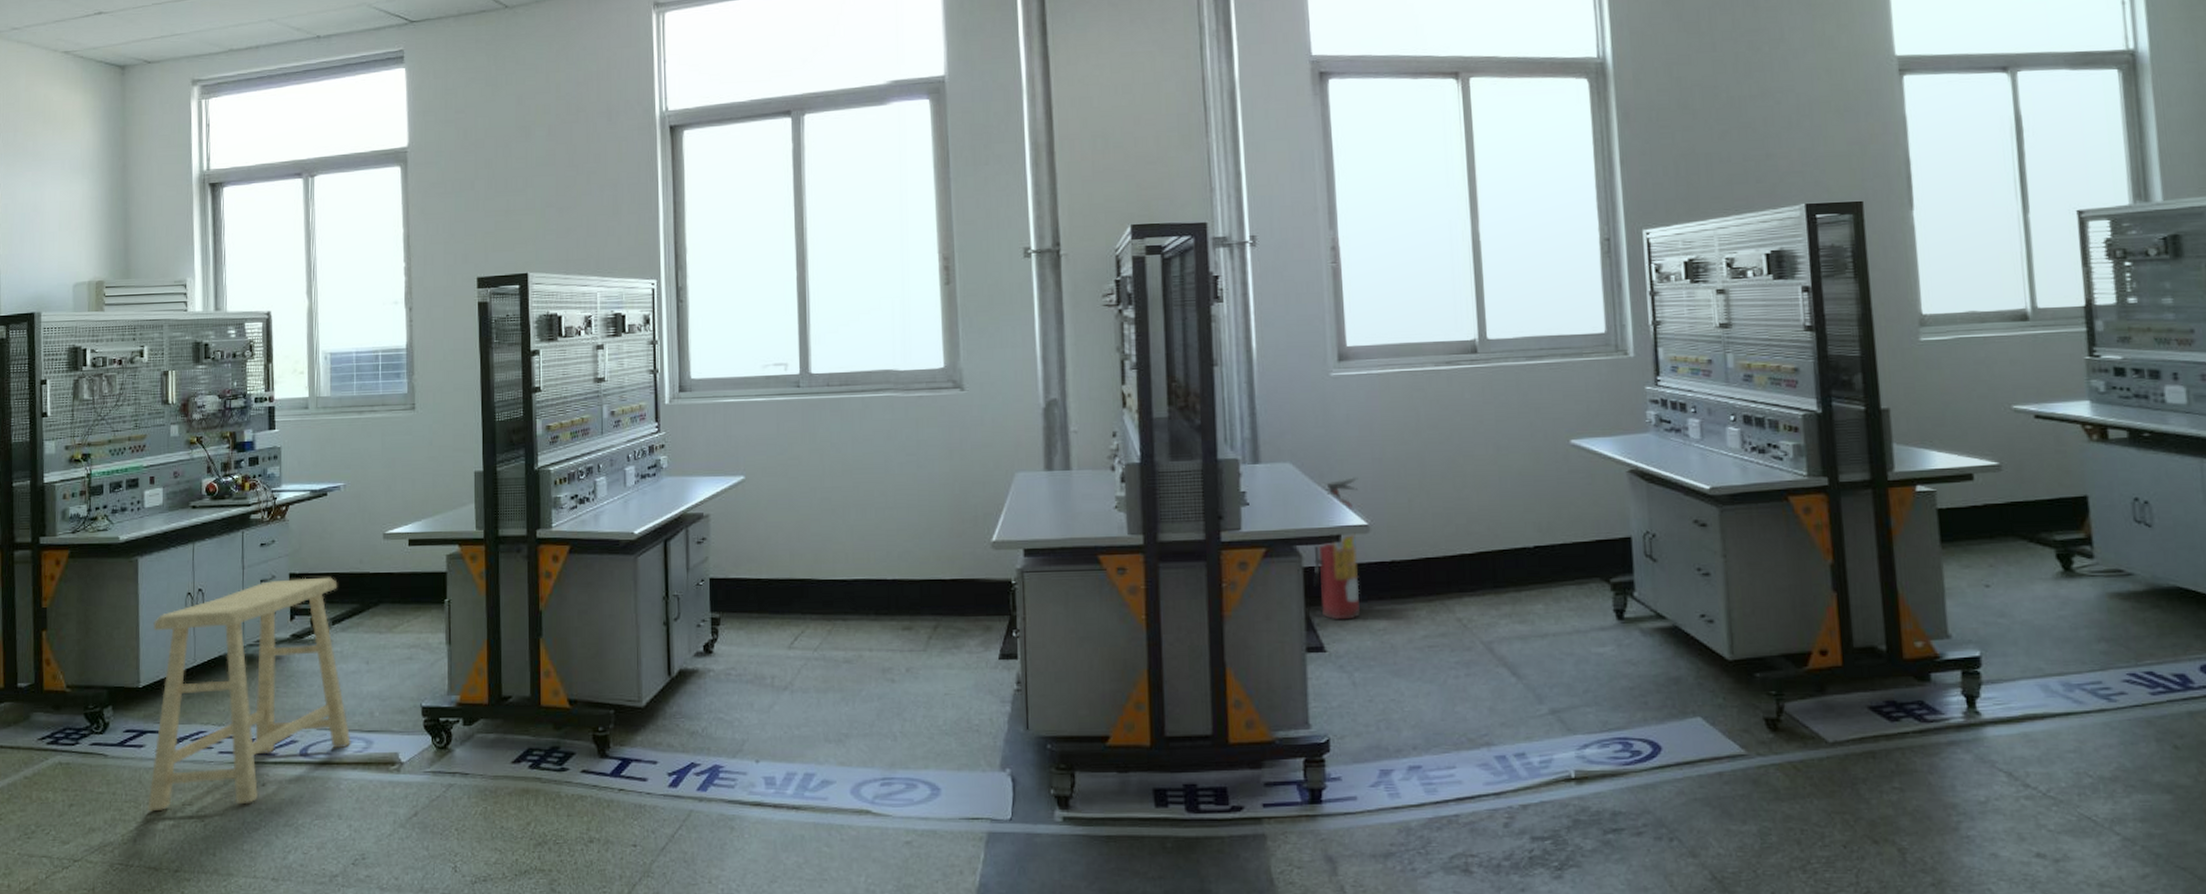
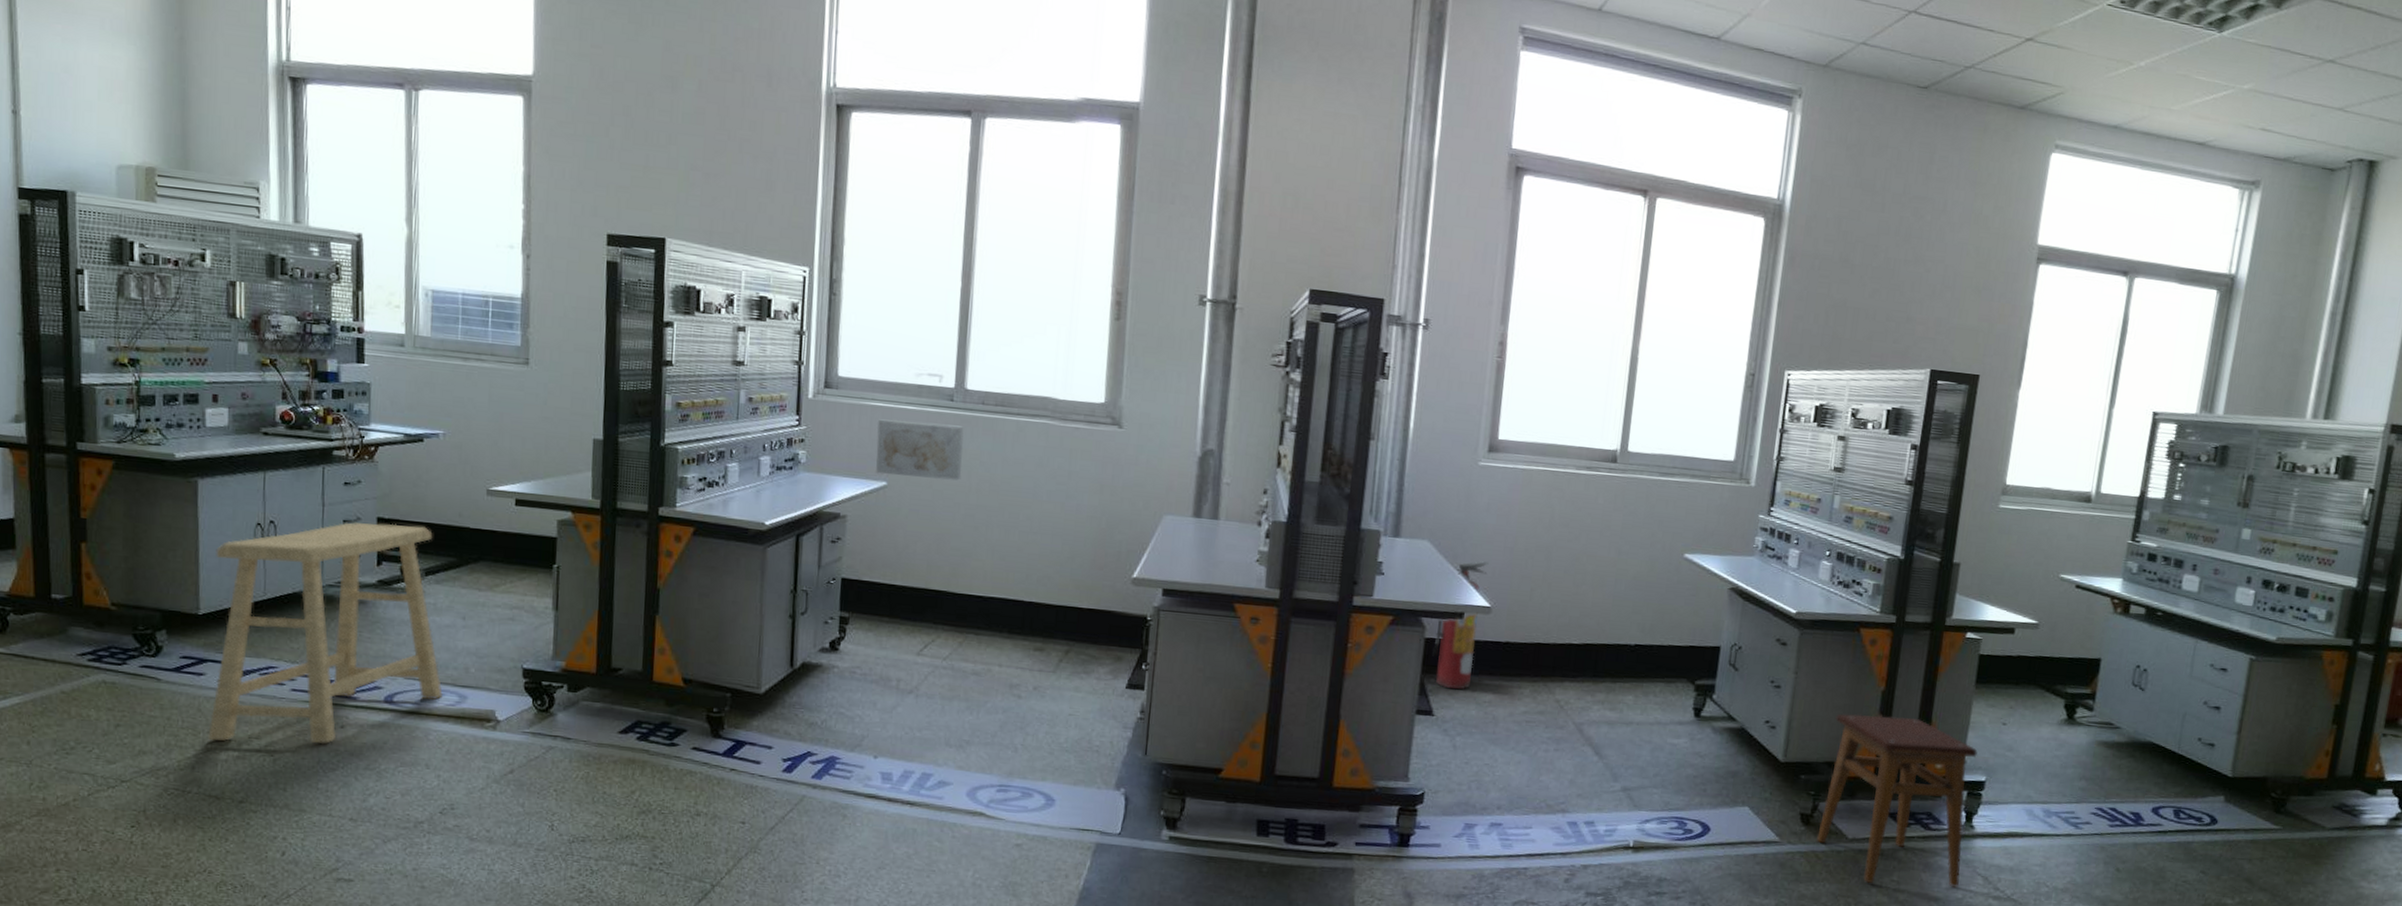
wall art: none [730,410,815,469] -> present [876,419,964,481]
stool: none [1782,591,1979,795] -> present [1817,713,1978,888]

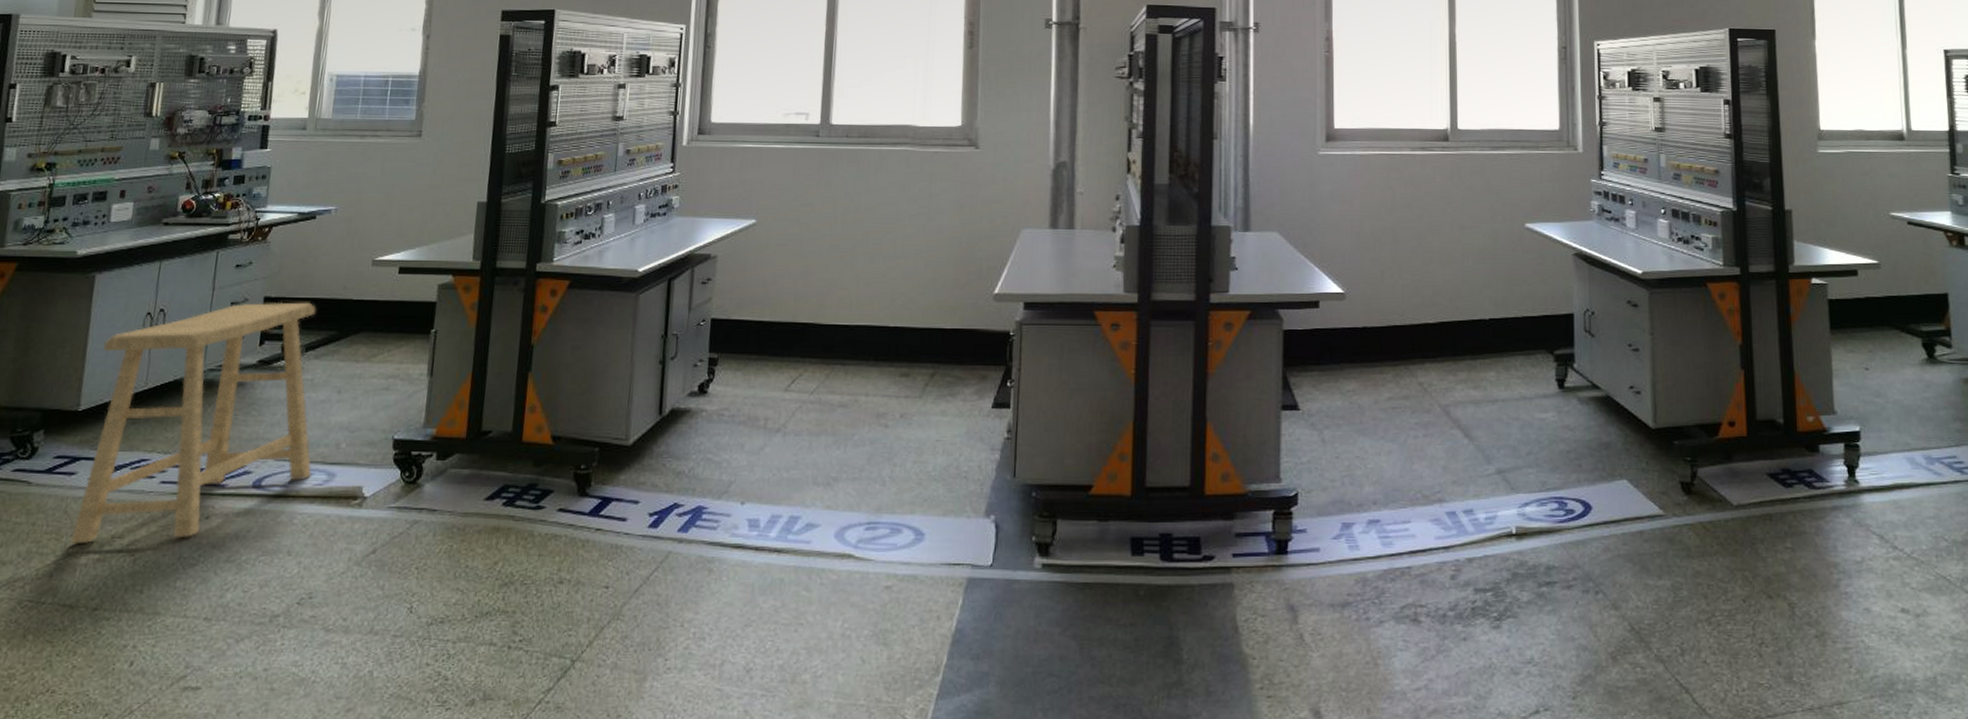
wall art: present [876,419,964,481] -> none [745,159,829,213]
fire extinguisher: present [1432,561,1489,690] -> none [1291,248,1338,381]
stool: present [1817,713,1978,888] -> none [1699,370,1856,554]

